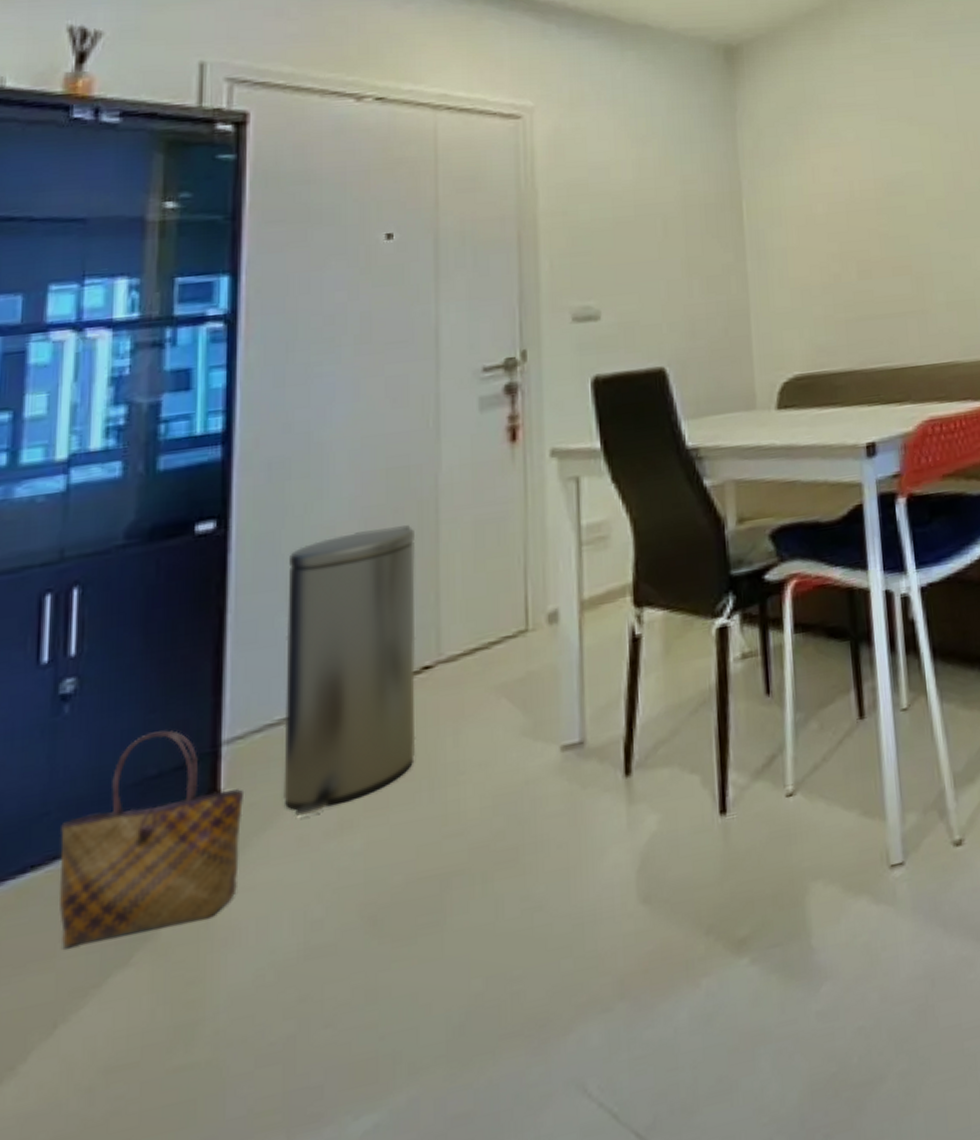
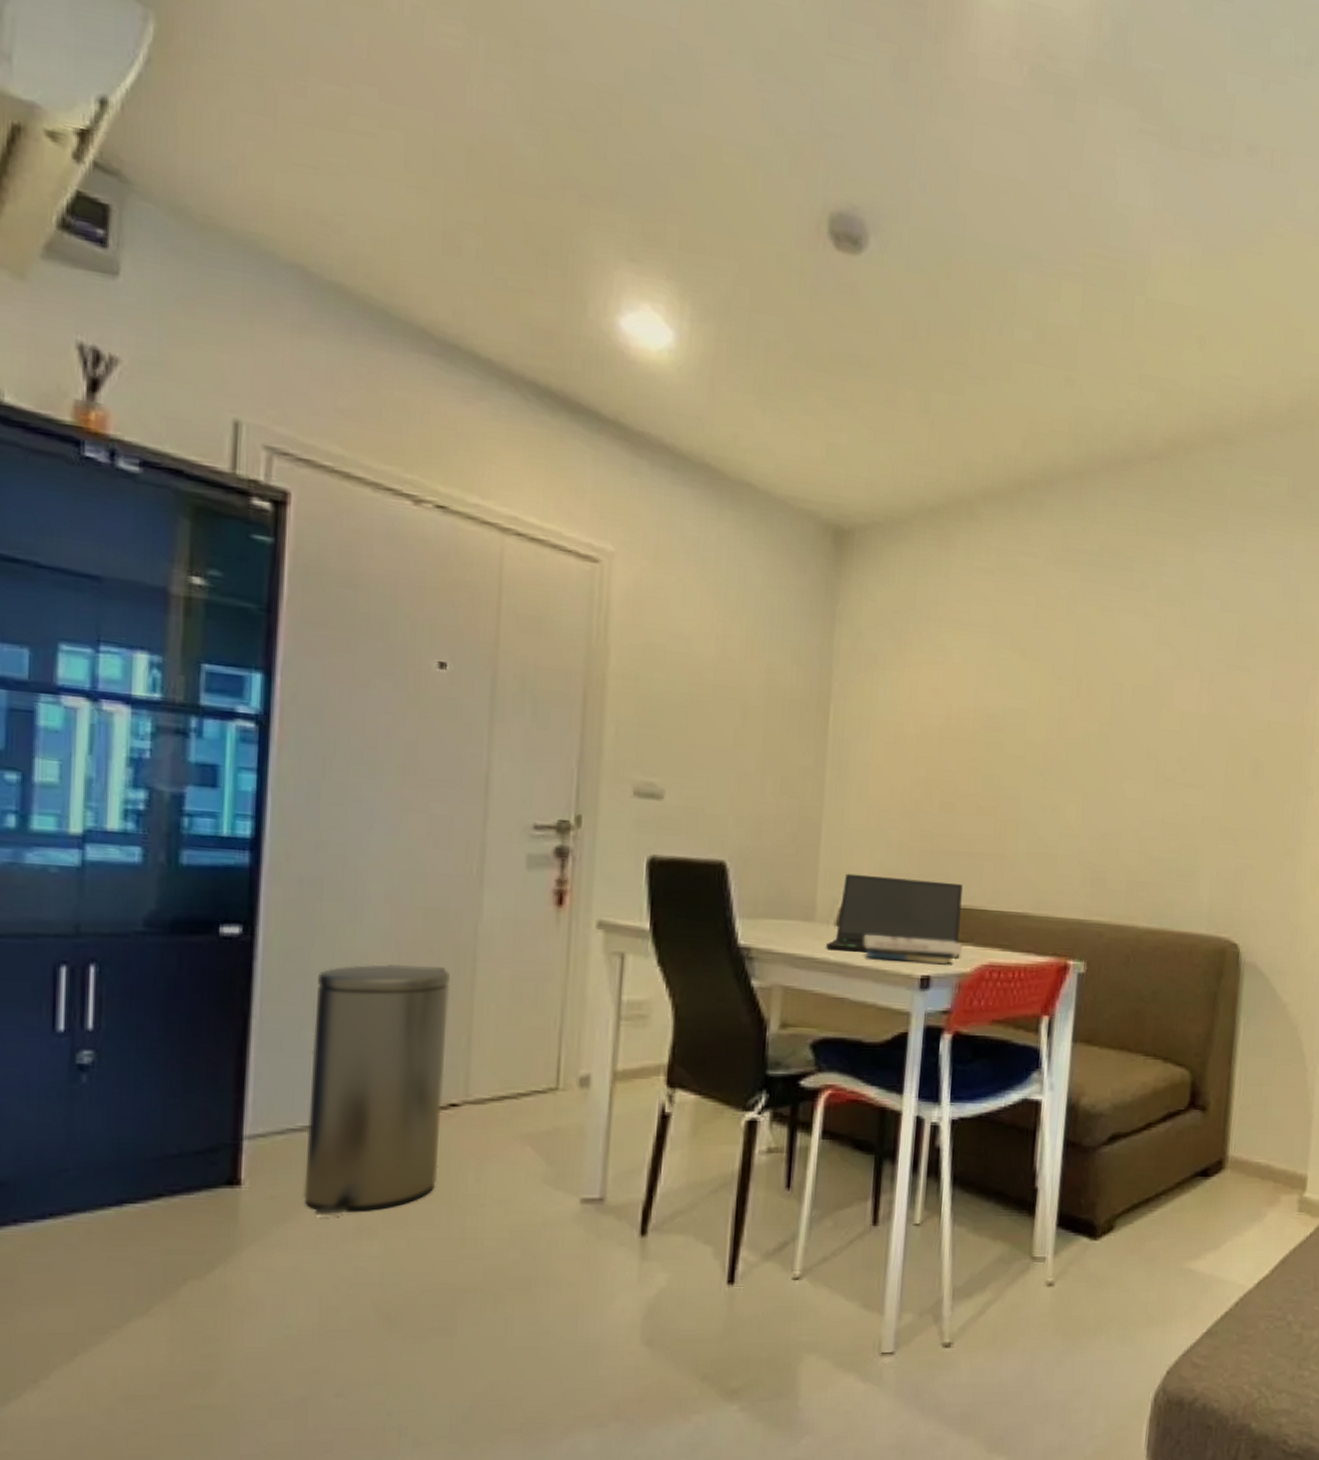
tote bag: present [58,730,245,949] -> none [78,1115,265,1291]
laptop: none [771,346,900,435] -> present [826,873,963,959]
books: none [805,403,901,436] -> present [863,935,962,964]

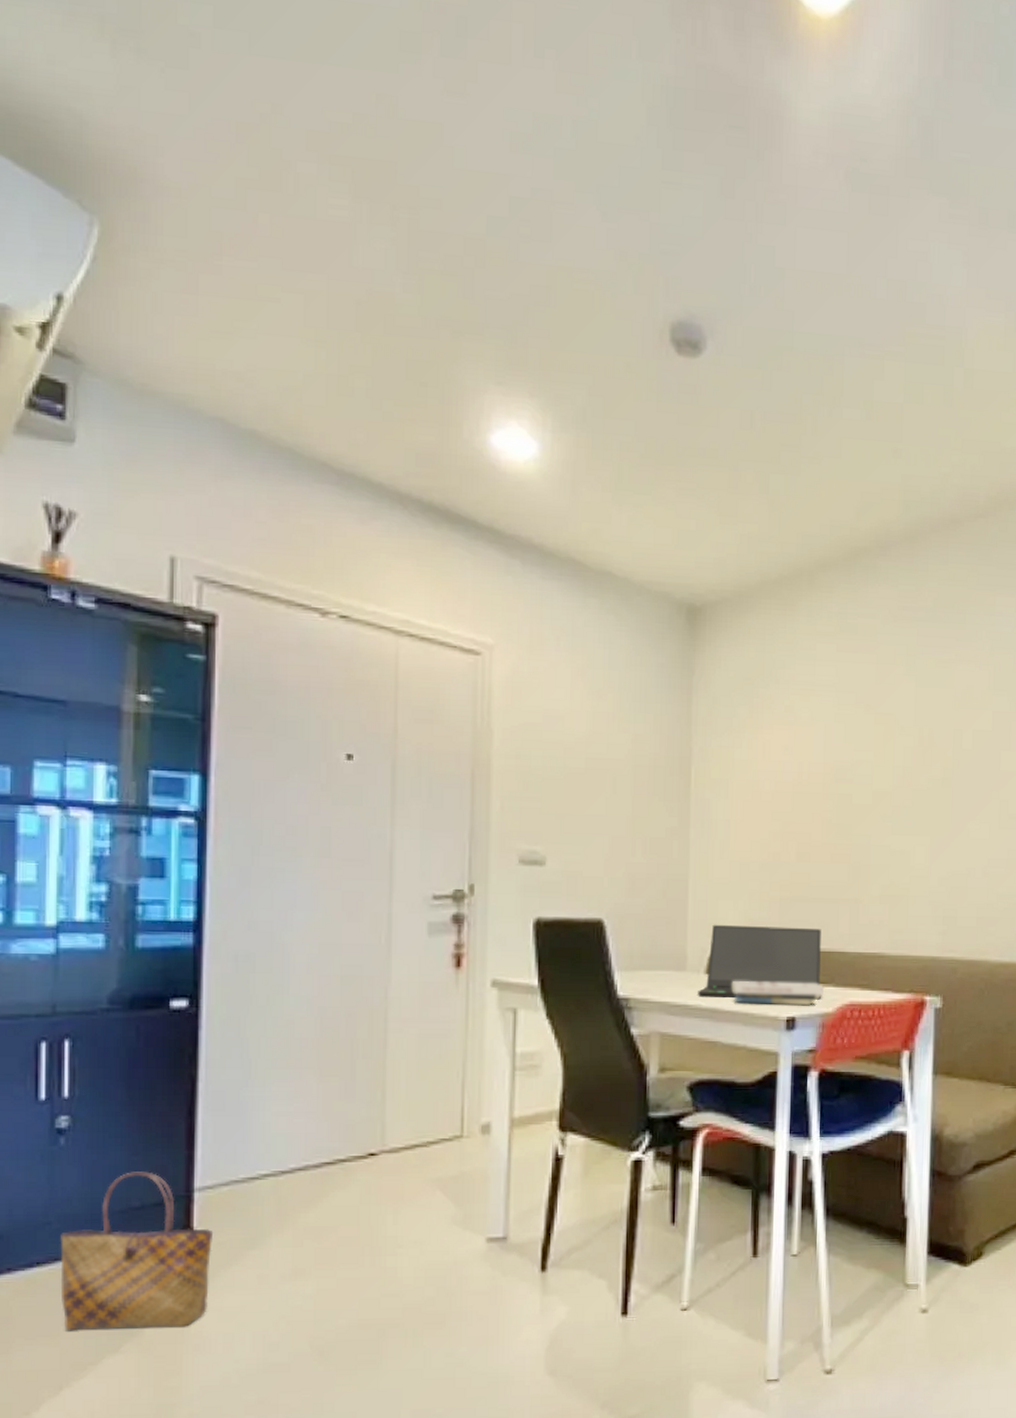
tote bag: none [78,1115,265,1291] -> present [60,1172,214,1331]
pedal bin: present [304,965,450,1215] -> none [247,1029,365,1259]

